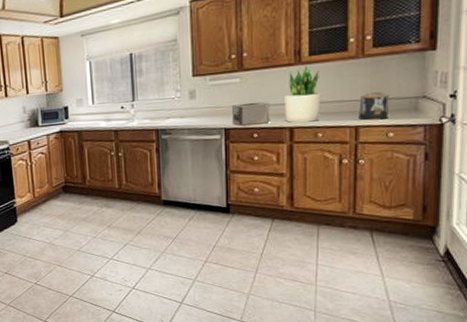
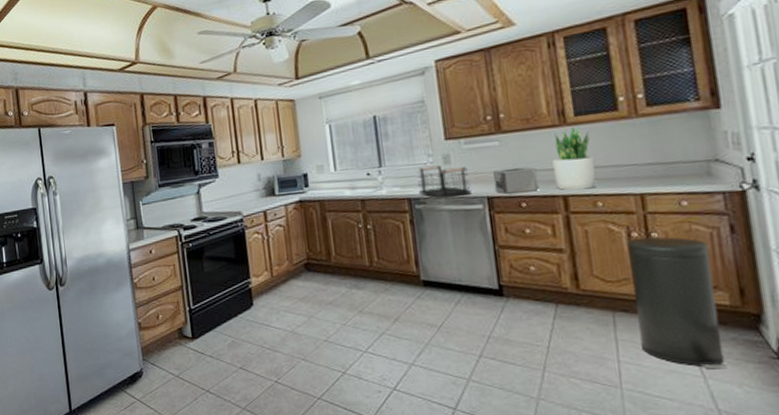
dish rack: none [165,100,212,129] -> present [417,165,472,198]
pedal bin: none [337,163,404,269] -> present [626,237,728,368]
canister: present [354,91,389,121] -> none [637,154,678,188]

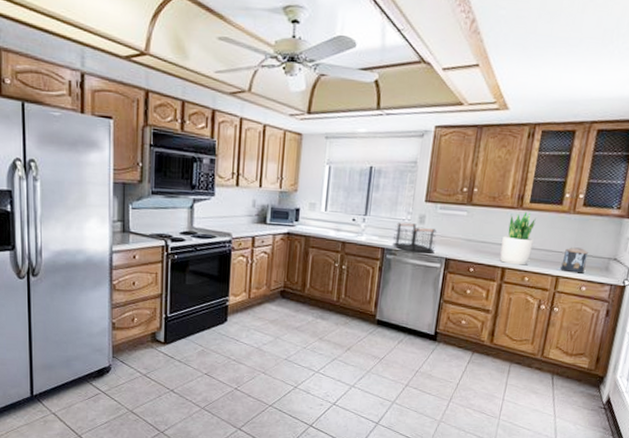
toaster: present [492,166,539,195] -> none [452,236,489,261]
pedal bin: present [626,237,728,368] -> none [521,310,588,411]
canister: none [637,154,678,188] -> present [556,247,588,274]

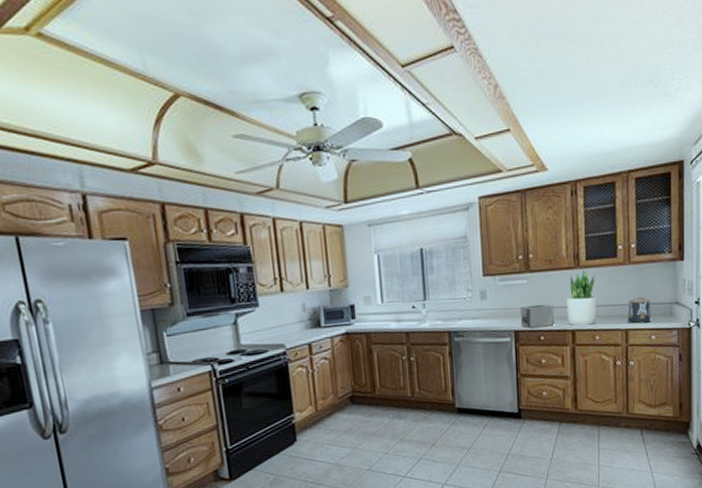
dish rack: present [392,222,437,254] -> none [457,300,502,331]
toaster: none [452,236,489,261] -> present [520,303,555,329]

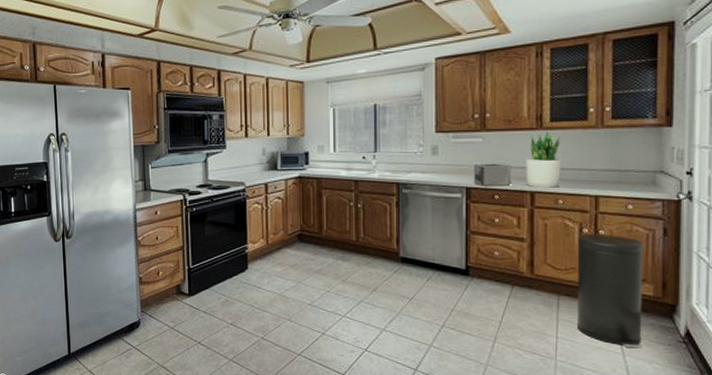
pedal bin: none [612,364,666,465] -> present [577,233,643,347]
canister: present [624,297,651,324] -> none [594,163,628,191]

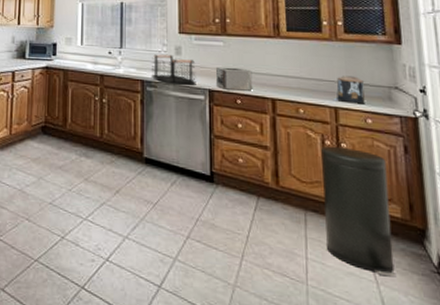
dish rack: none [406,155,453,185] -> present [151,54,196,85]
planter: present [526,132,561,188] -> none [266,41,300,96]
canister: none [594,163,628,191] -> present [333,76,365,104]

